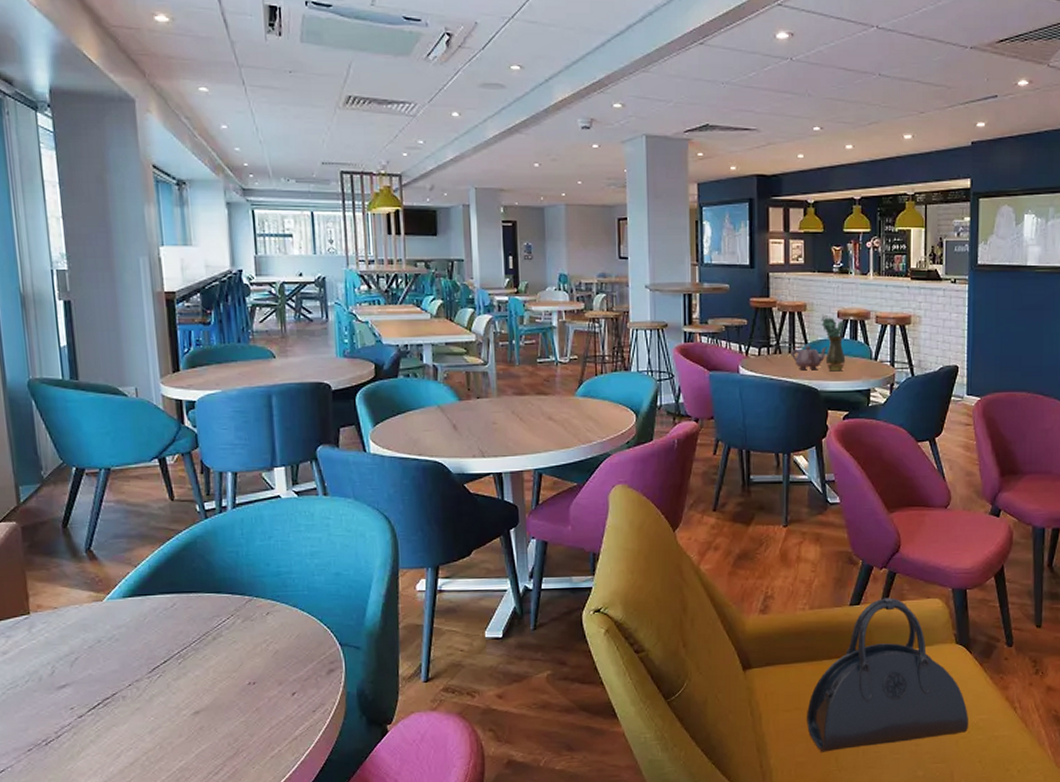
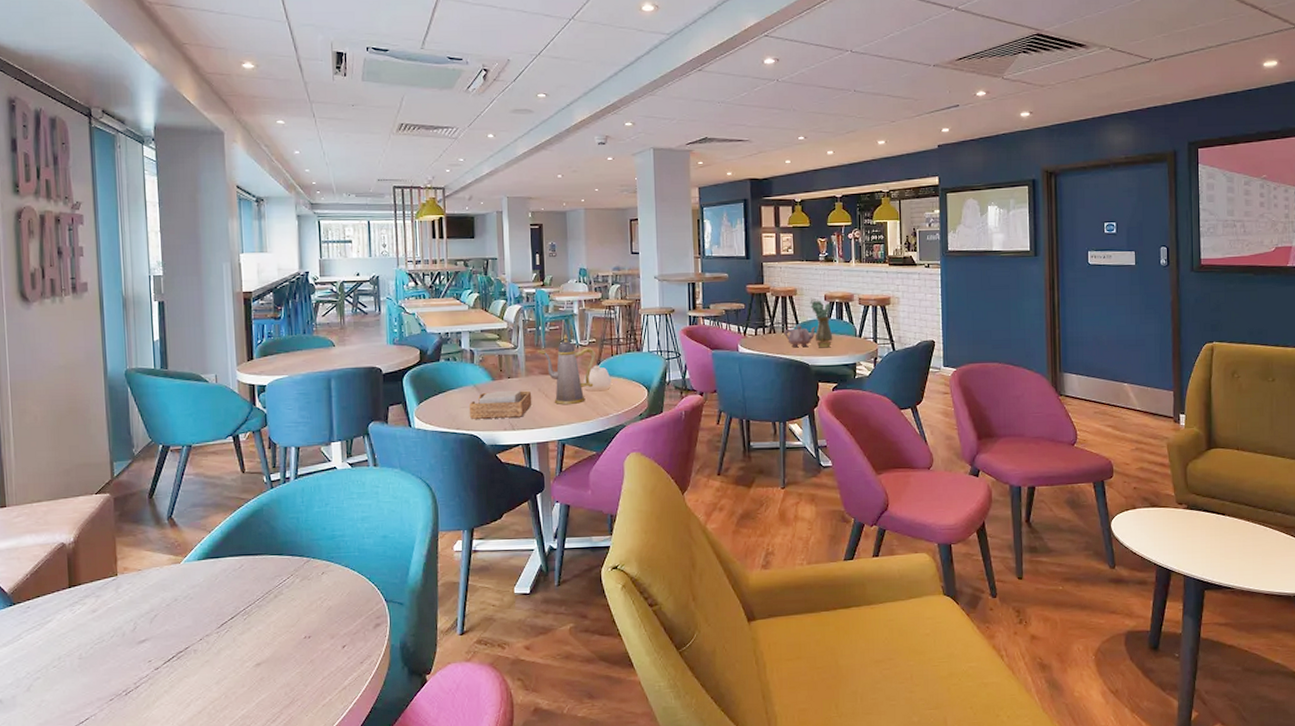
napkin holder: none [432,412,505,444] -> present [468,390,532,419]
coffee pot: none [510,349,578,429] -> present [536,333,597,404]
sugar bowl: none [563,386,595,416] -> present [583,365,612,392]
handbag: present [806,597,969,753] -> none [807,553,960,700]

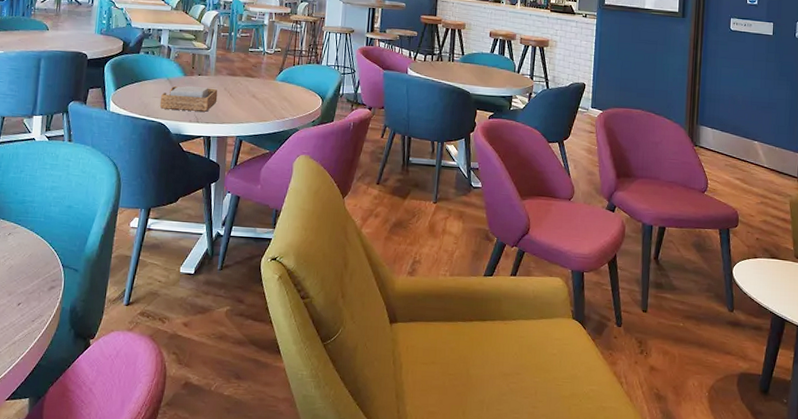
coffee pot: present [536,333,597,404] -> none [227,41,280,105]
sugar bowl: present [583,365,612,392] -> none [265,72,291,97]
teapot: present [783,325,817,348] -> none [450,56,480,77]
vase: present [810,297,833,348] -> none [476,33,495,80]

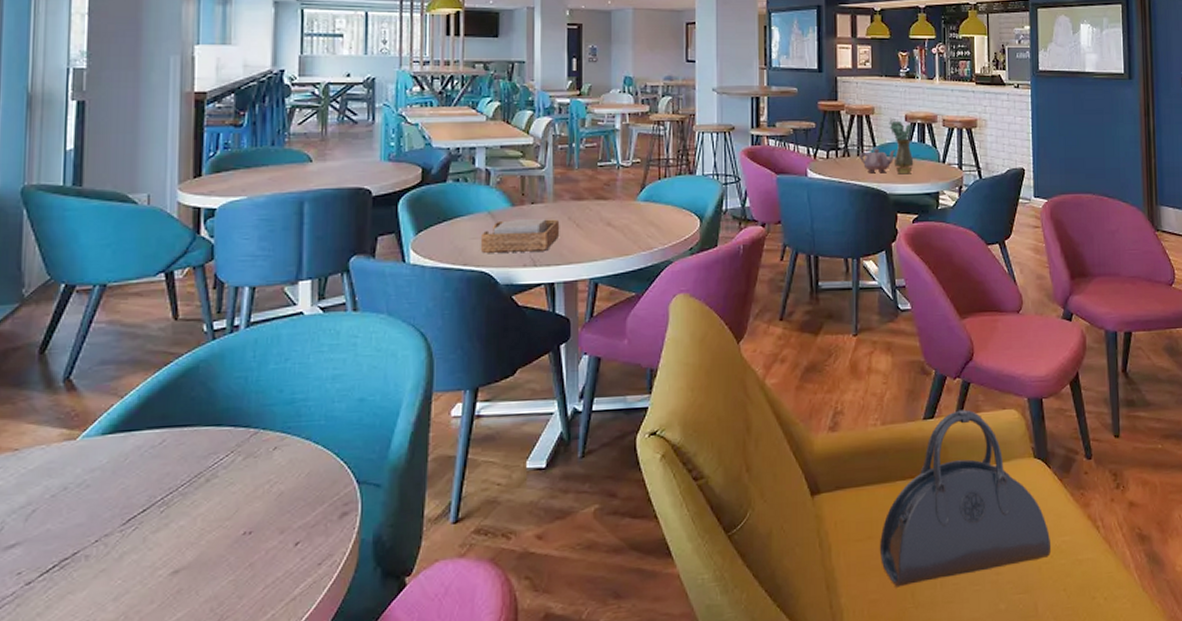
handbag: none [440,272,581,405] -> present [879,409,1052,588]
teapot: none [450,56,480,77] -> present [859,148,896,174]
vase: none [476,33,495,80] -> present [889,117,914,175]

